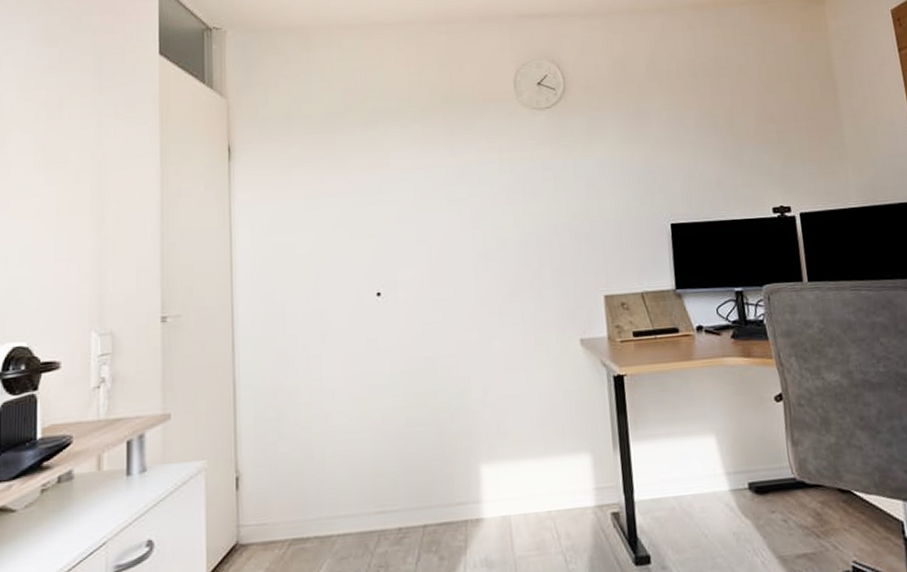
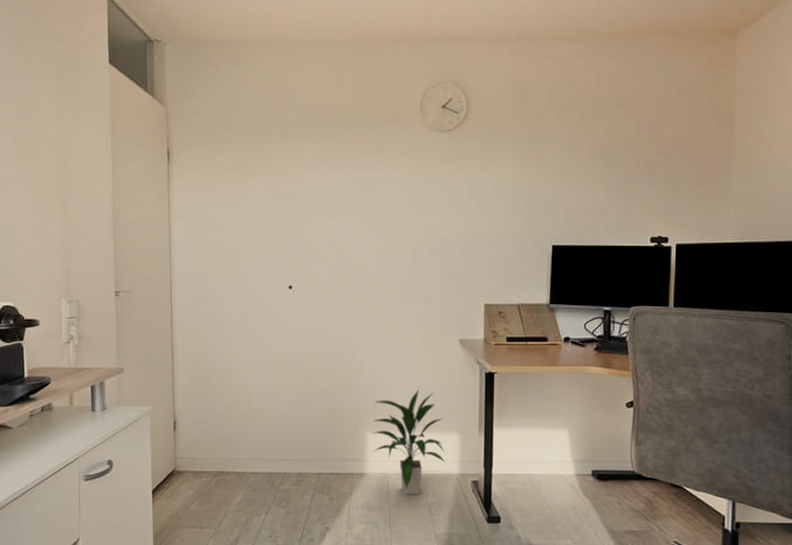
indoor plant: none [486,404,579,542] -> present [372,389,446,495]

